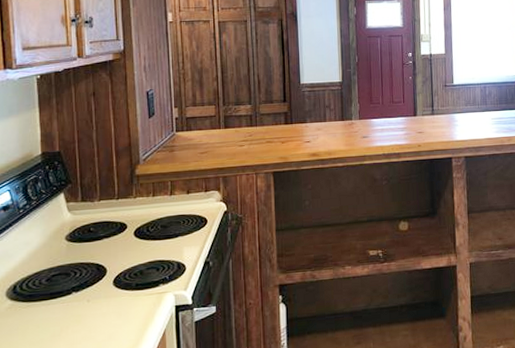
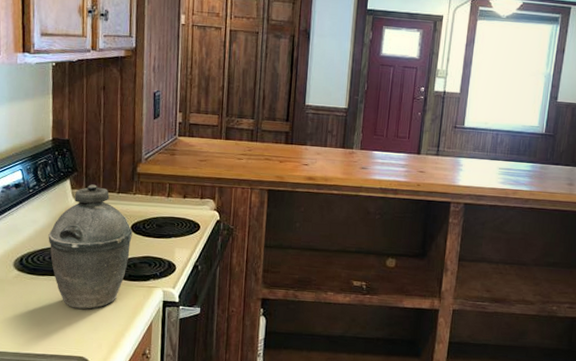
kettle: none [43,194,136,331] -> present [48,184,133,310]

